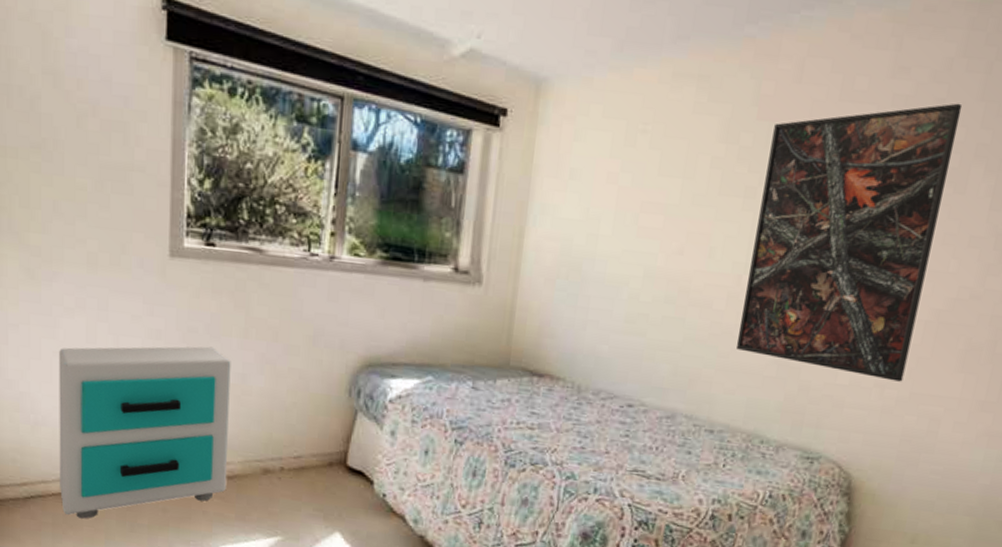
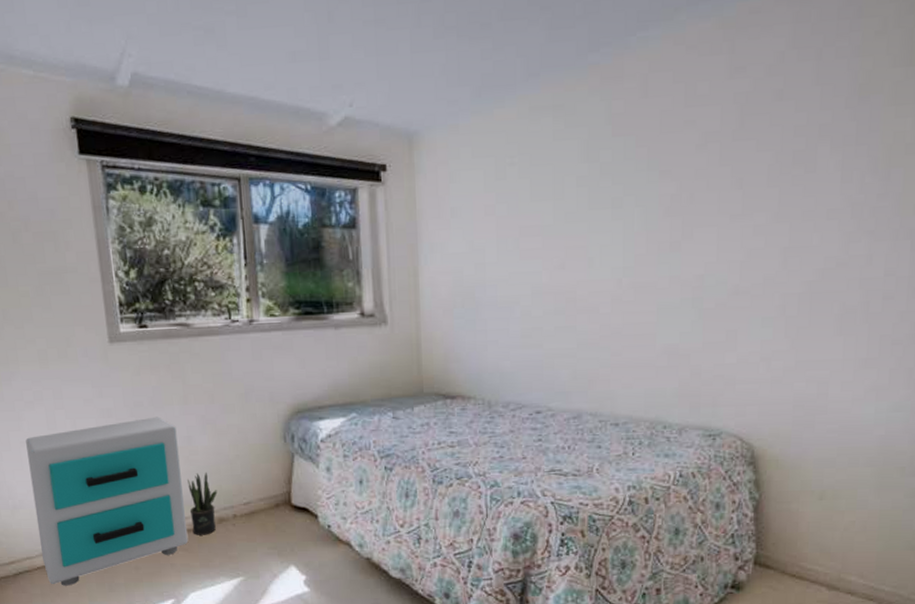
potted plant: none [232,415,267,485] -> present [187,471,218,535]
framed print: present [736,103,963,382] -> none [626,91,800,353]

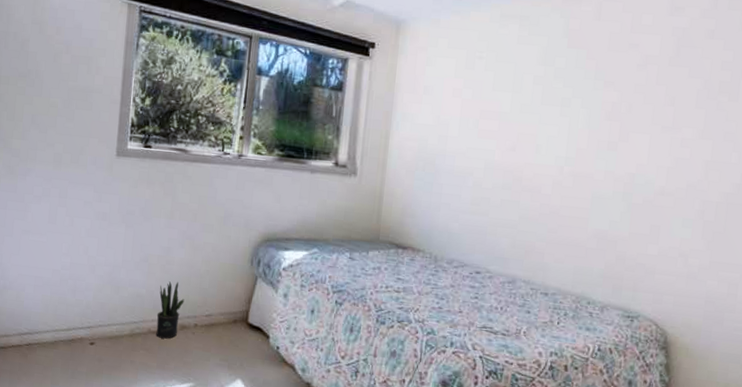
nightstand: present [26,416,189,586] -> none [18,225,159,367]

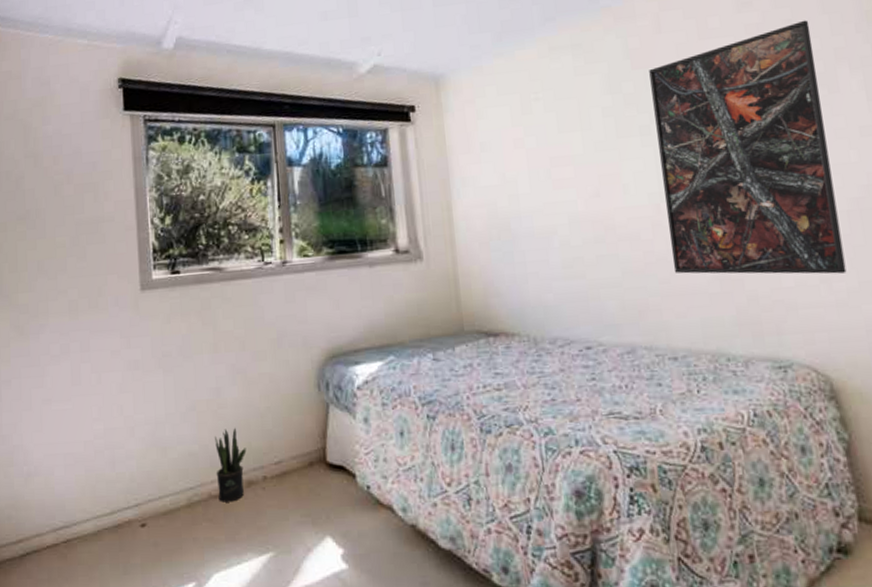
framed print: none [562,33,729,252] -> present [649,20,847,274]

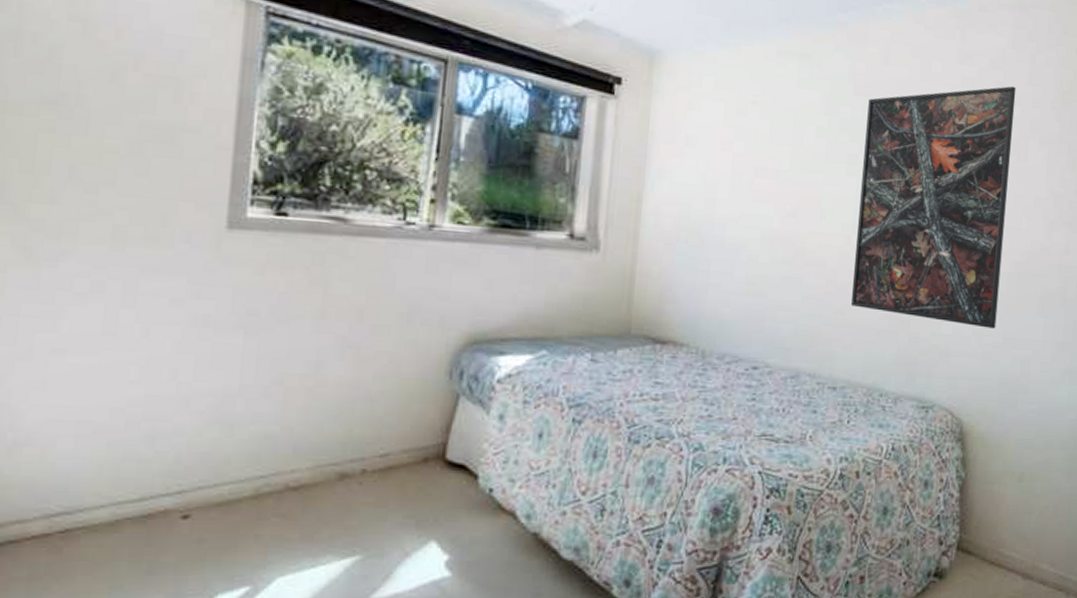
potted plant: present [215,427,247,502] -> none [298,410,345,496]

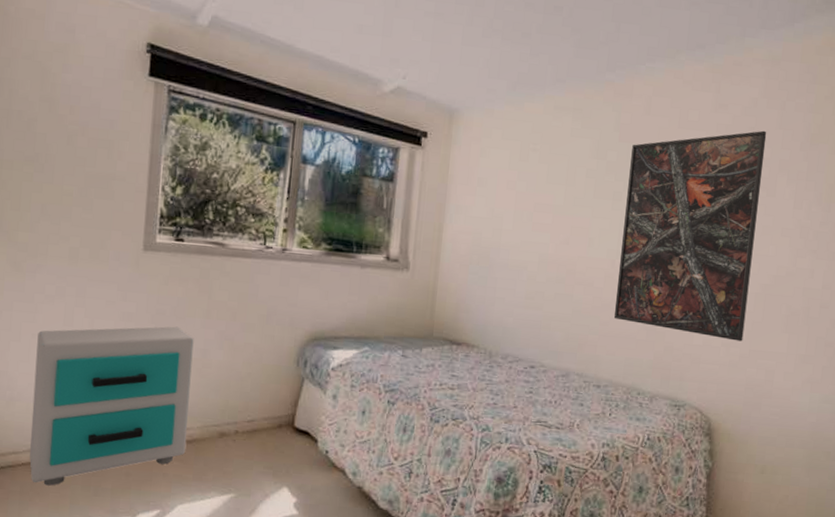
nightstand: none [44,331,303,565] -> present [29,326,194,486]

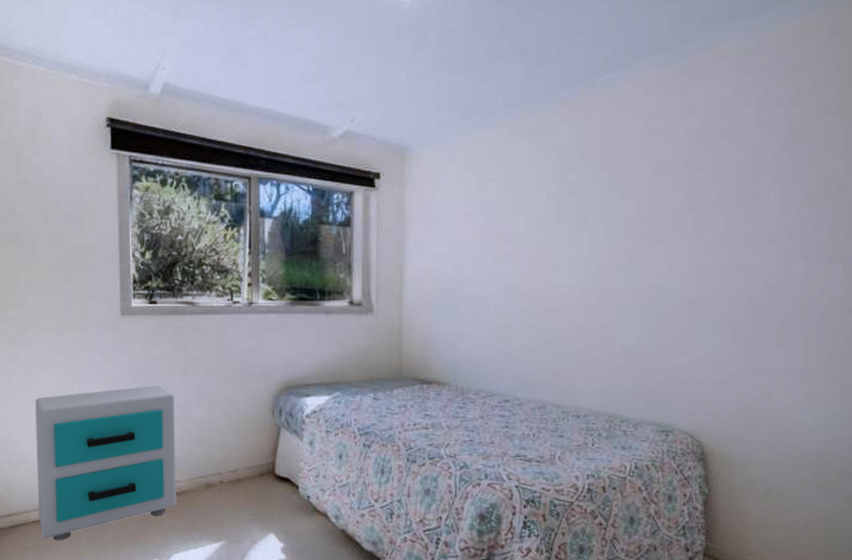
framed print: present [614,130,767,342] -> none [588,131,744,359]

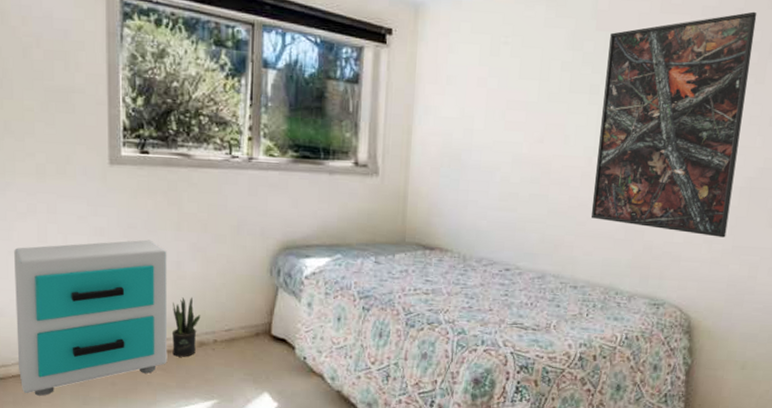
potted plant: none [180,439,207,499] -> present [171,296,201,357]
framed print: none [588,131,744,359] -> present [591,11,757,238]

